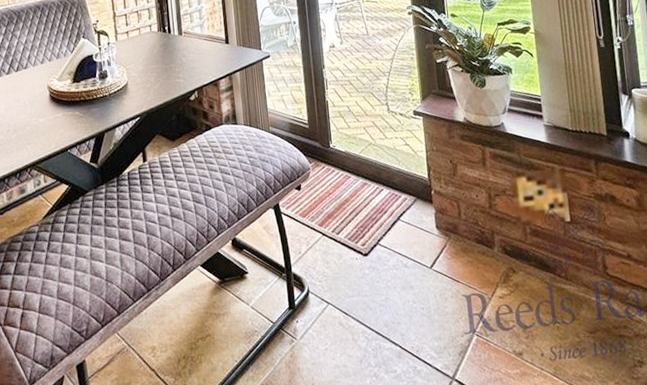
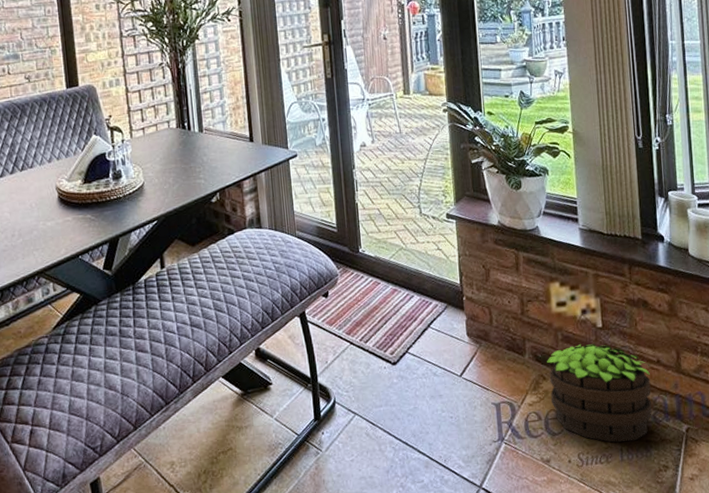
potted plant: none [516,238,625,337] -> present [547,344,652,443]

